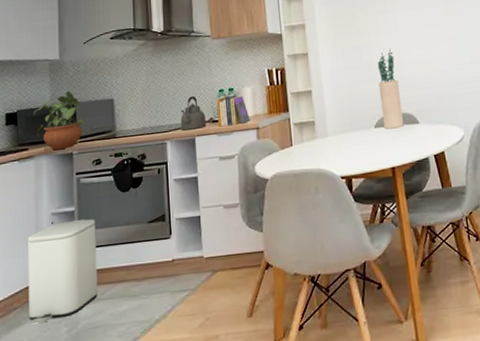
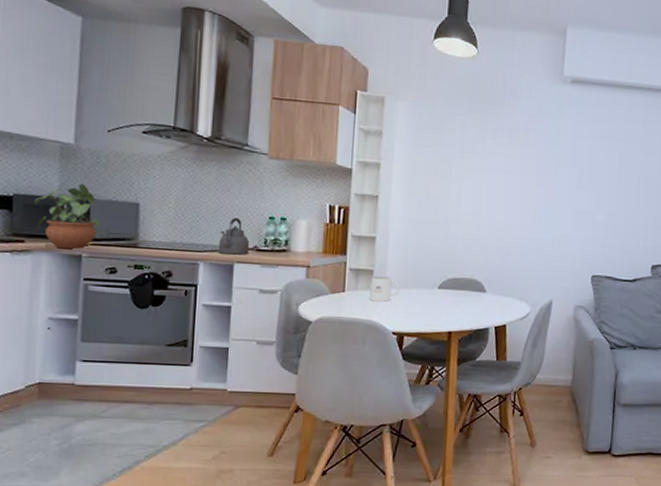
pedal bin: present [27,219,98,323] -> none [11,329,103,431]
books: present [216,94,250,128] -> none [262,224,301,260]
mug: none [313,124,341,151] -> present [369,276,400,302]
vase: present [377,48,404,130] -> none [447,208,473,293]

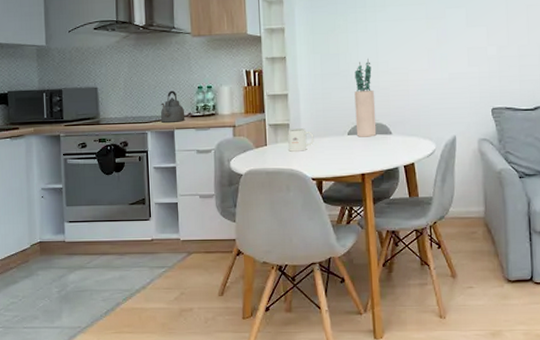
potted plant: present [33,183,101,250] -> none [22,77,71,132]
vase: none [447,208,473,293] -> present [354,58,377,137]

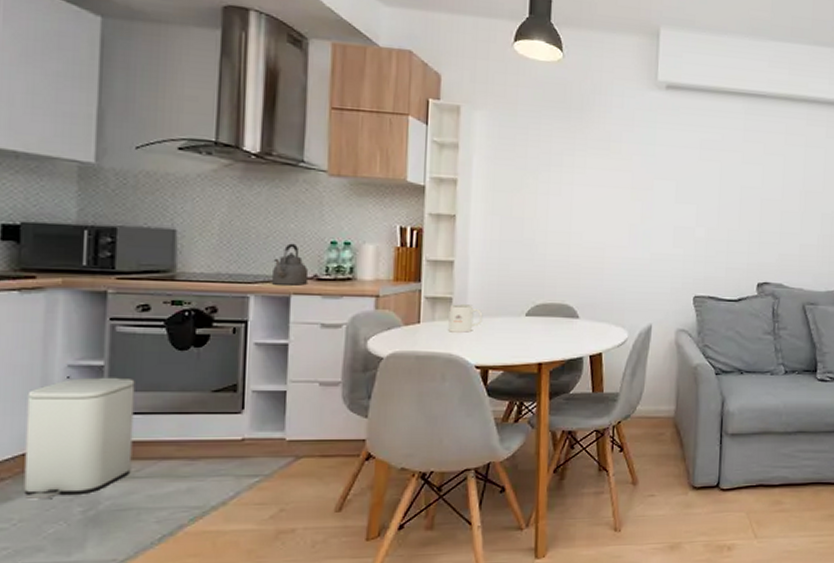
pedal bin: none [20,196,85,282] -> present [24,377,135,499]
vase: present [354,58,377,137] -> none [536,227,564,320]

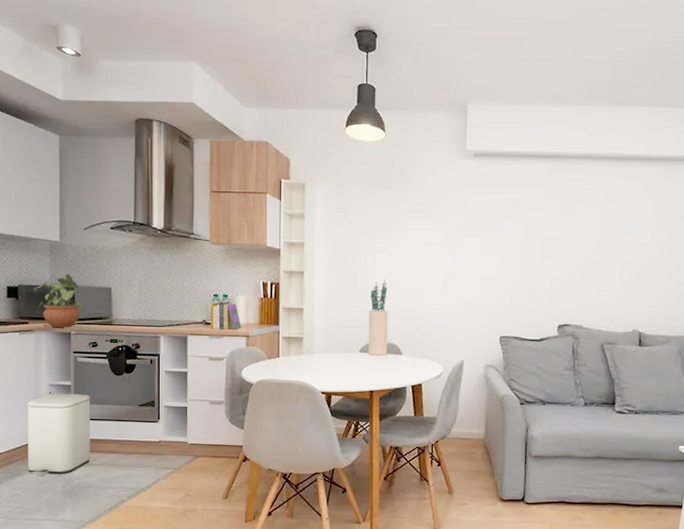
potted plant: none [46,208,129,285] -> present [33,274,83,328]
kettle: present [272,243,309,287] -> none [175,296,199,329]
books: none [324,250,369,289] -> present [210,301,241,331]
mug: present [448,304,483,333] -> none [300,343,326,365]
vase: none [536,227,564,320] -> present [368,279,389,356]

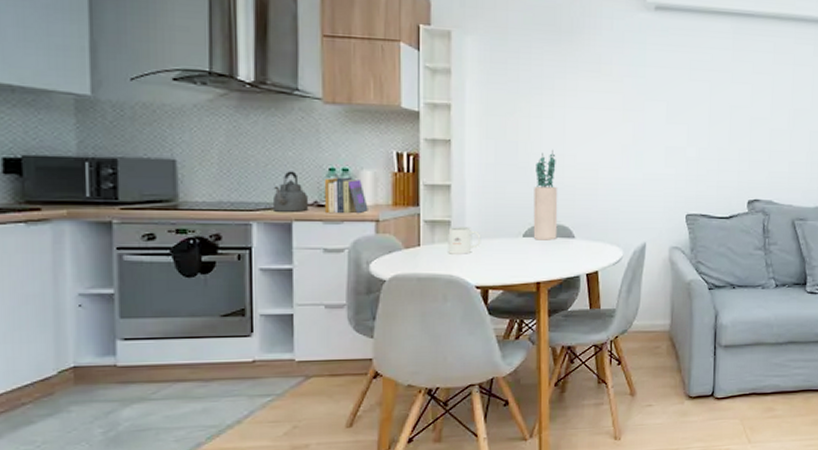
pedal bin: present [27,393,90,475] -> none [41,304,148,422]
potted plant: present [33,274,83,328] -> none [47,140,131,216]
kettle: none [175,296,199,329] -> present [274,171,309,213]
mug: none [300,343,326,365] -> present [448,227,481,254]

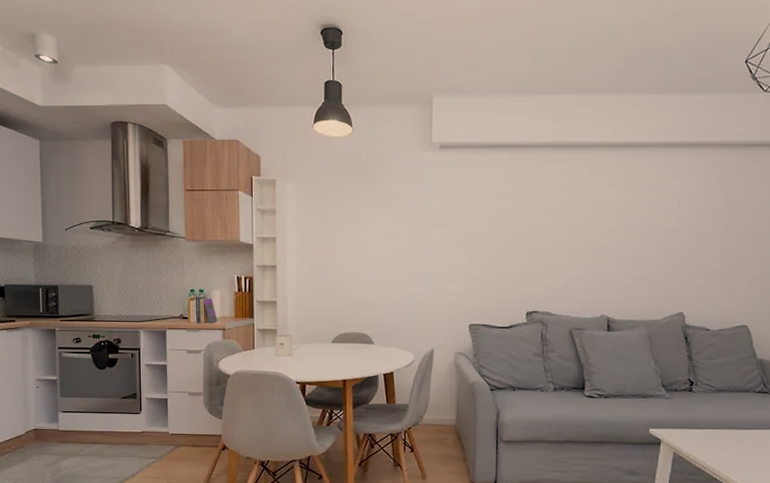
kettle: present [274,171,309,213] -> none [154,292,177,324]
vase: present [533,149,558,240] -> none [340,271,360,346]

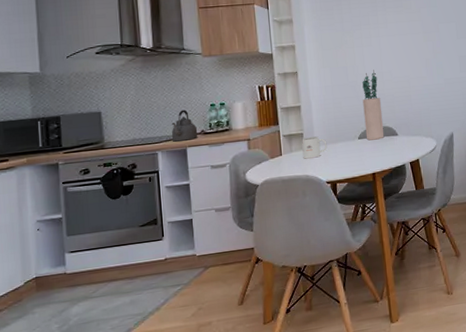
kettle: none [154,292,177,324] -> present [171,109,198,143]
books: present [187,296,217,324] -> none [207,109,241,139]
vase: none [340,271,360,346] -> present [362,69,385,141]

